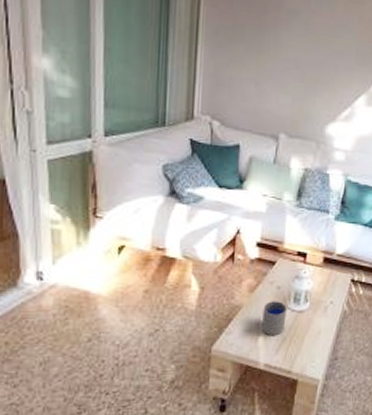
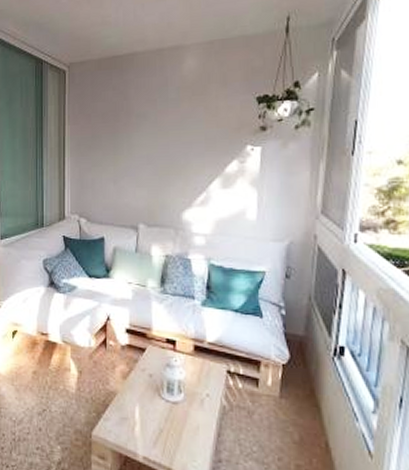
cup: present [262,301,287,336] -> none [137,389,161,427]

